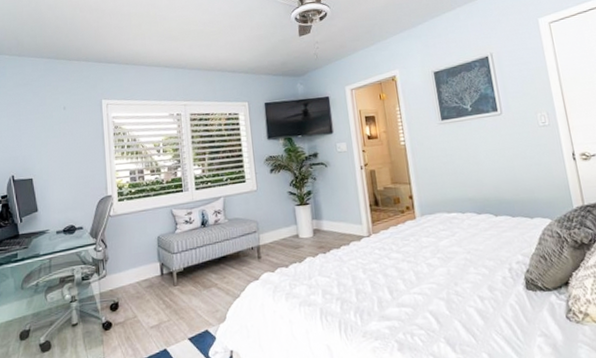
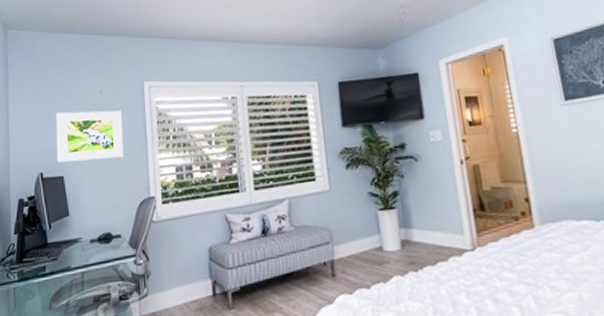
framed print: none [24,123,85,167] -> present [55,110,123,163]

